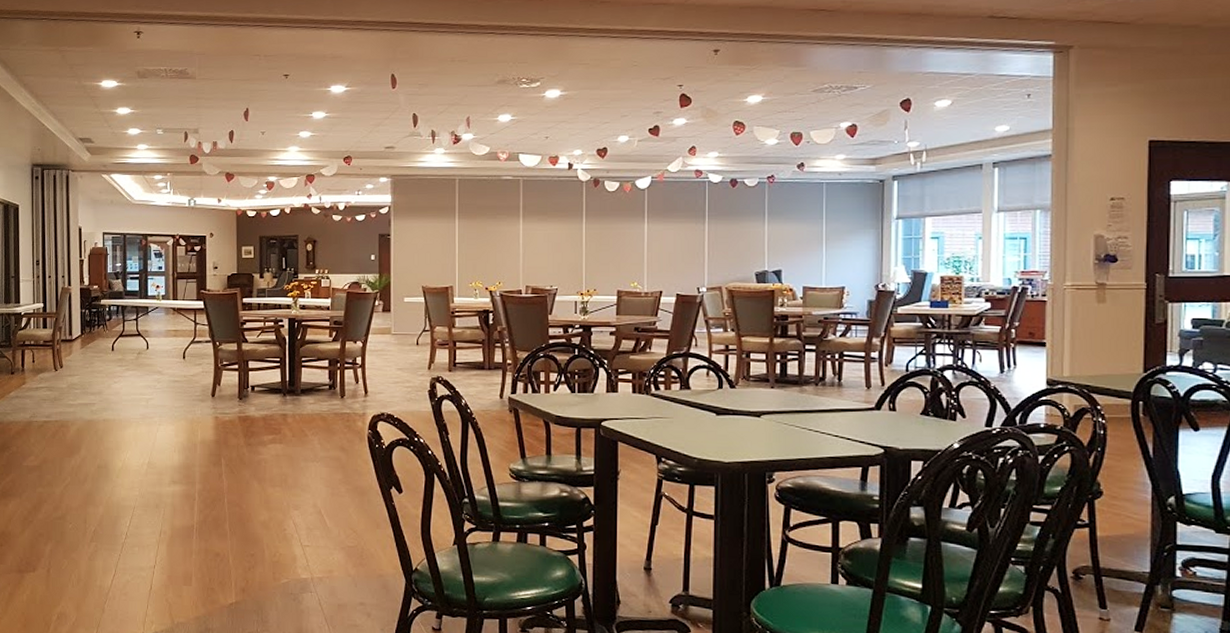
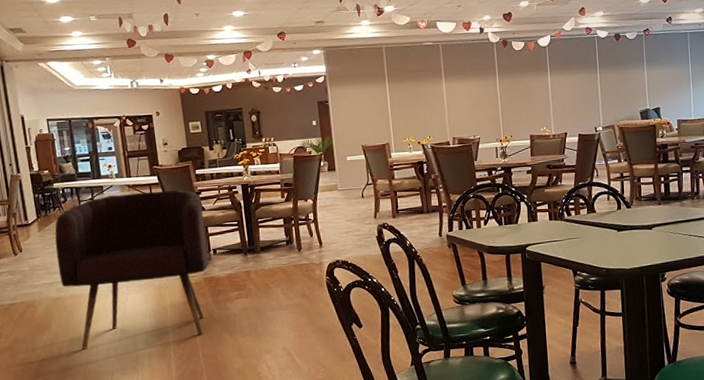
armchair: none [95,317,246,478] -> present [55,189,209,349]

